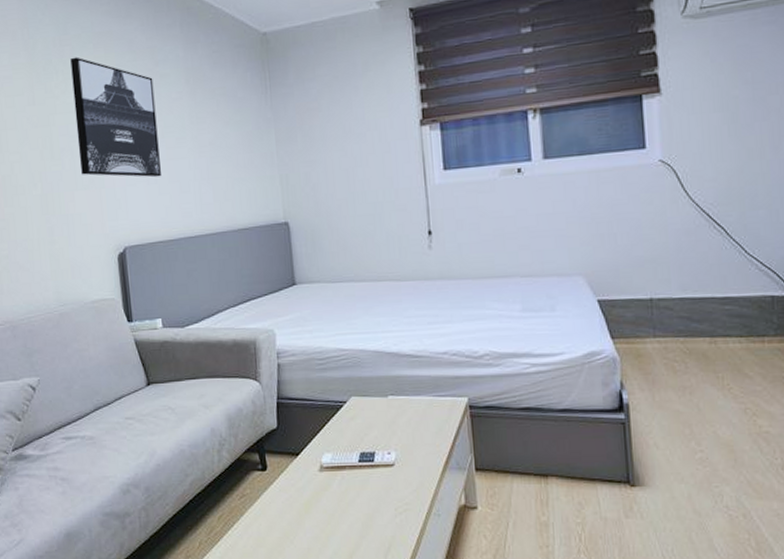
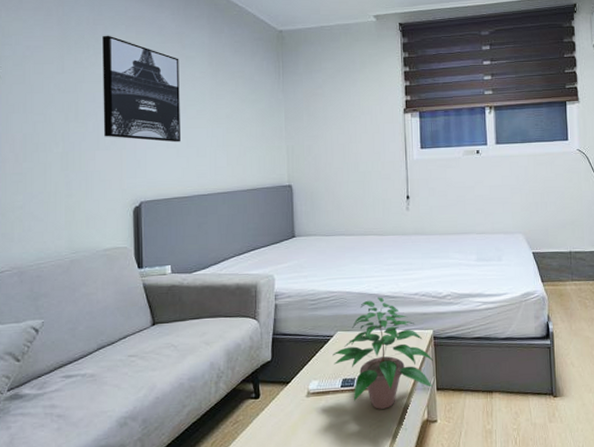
potted plant: none [347,356,470,490] -> present [332,297,433,409]

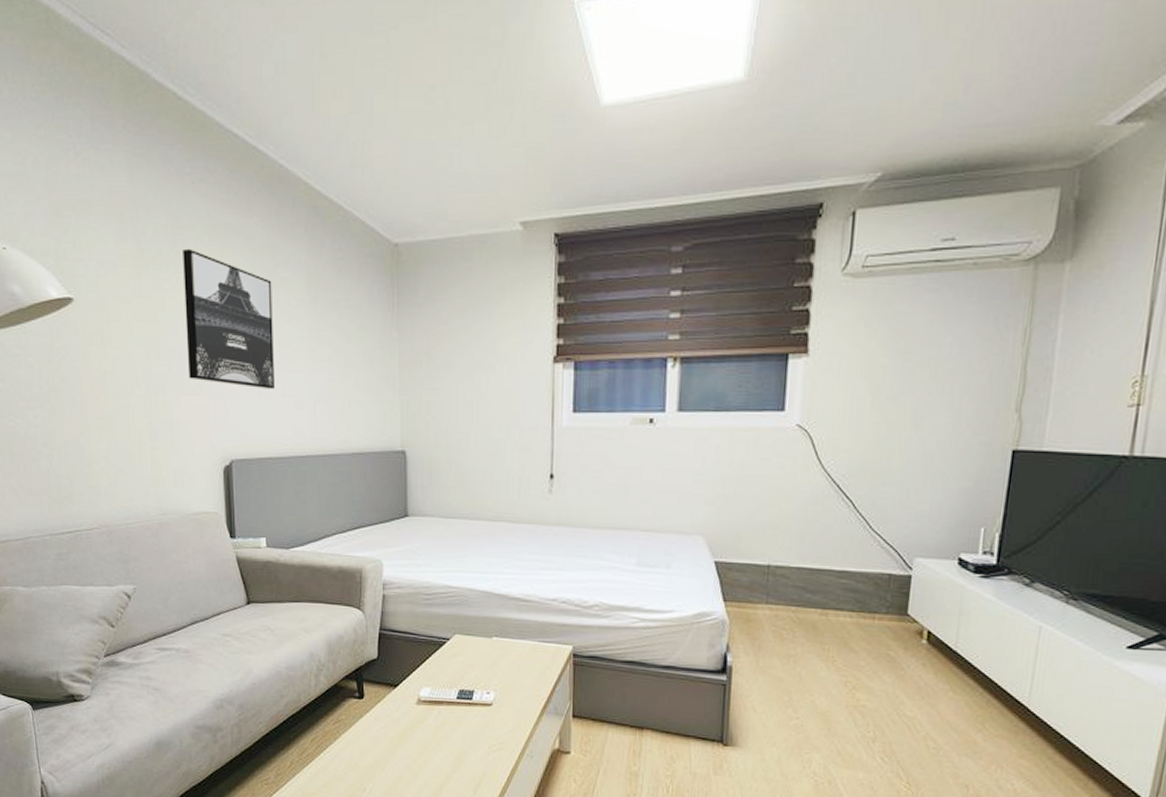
potted plant: present [332,297,433,409] -> none [448,599,570,730]

